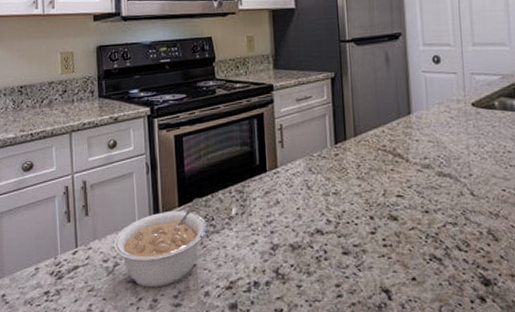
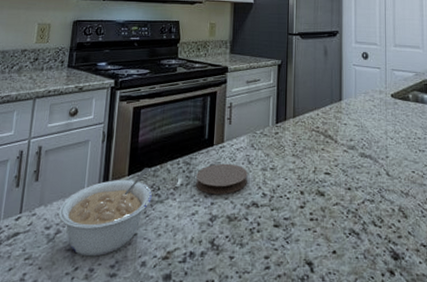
coaster: none [251,190,309,223] -> present [196,163,248,195]

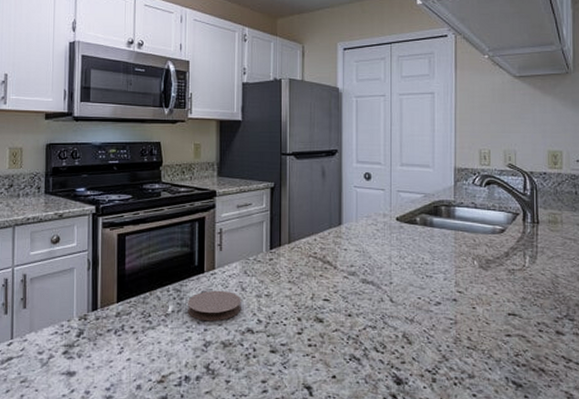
legume: present [58,168,153,257] -> none [50,295,144,380]

